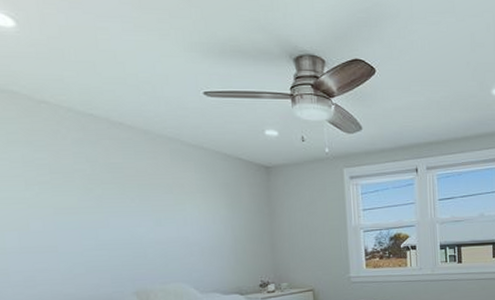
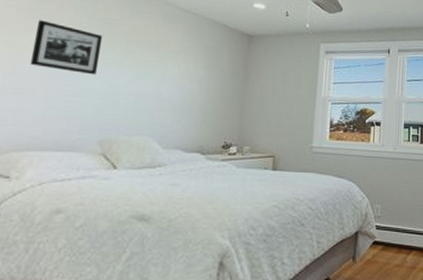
picture frame: none [38,172,114,226] -> present [30,20,103,75]

